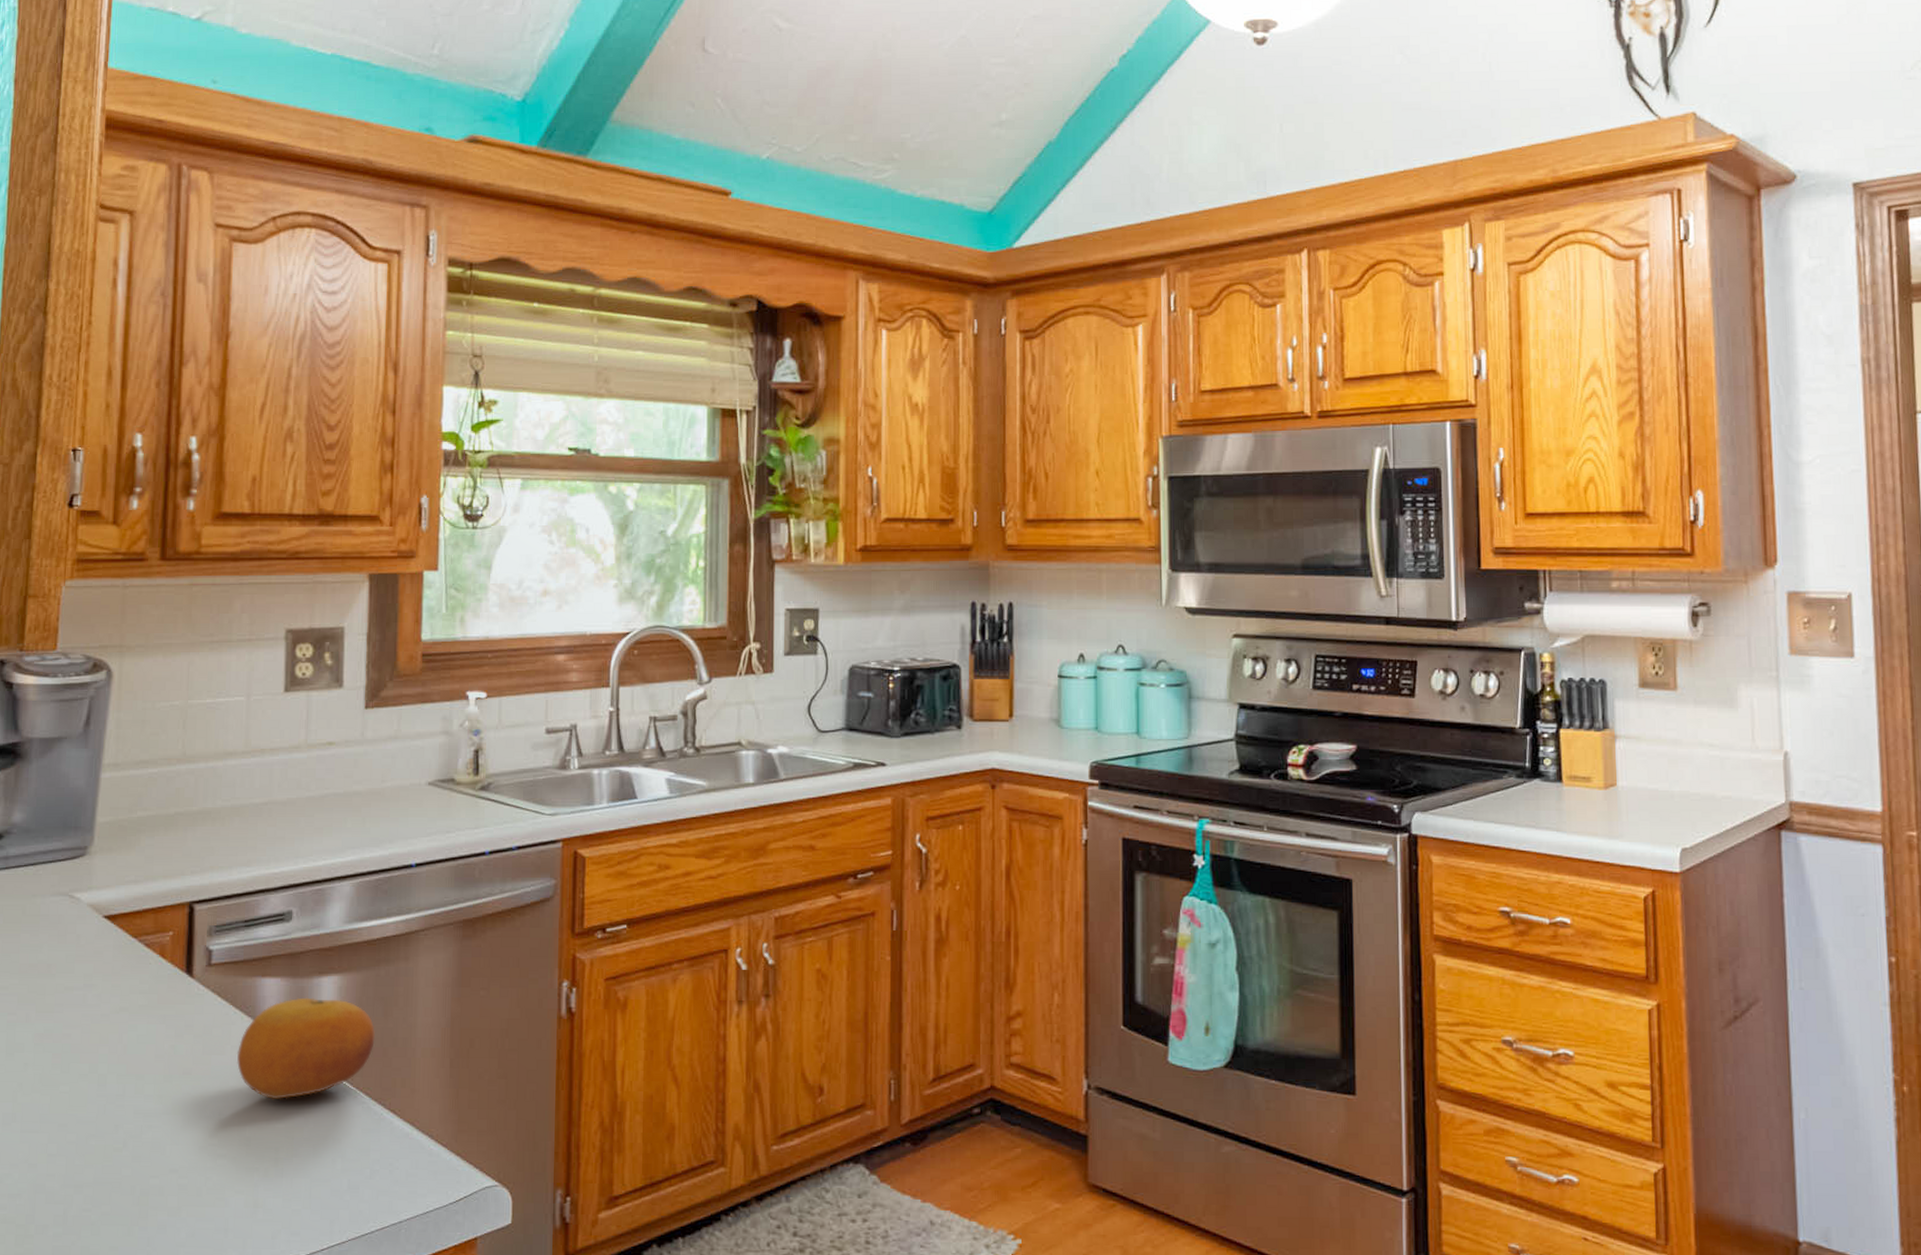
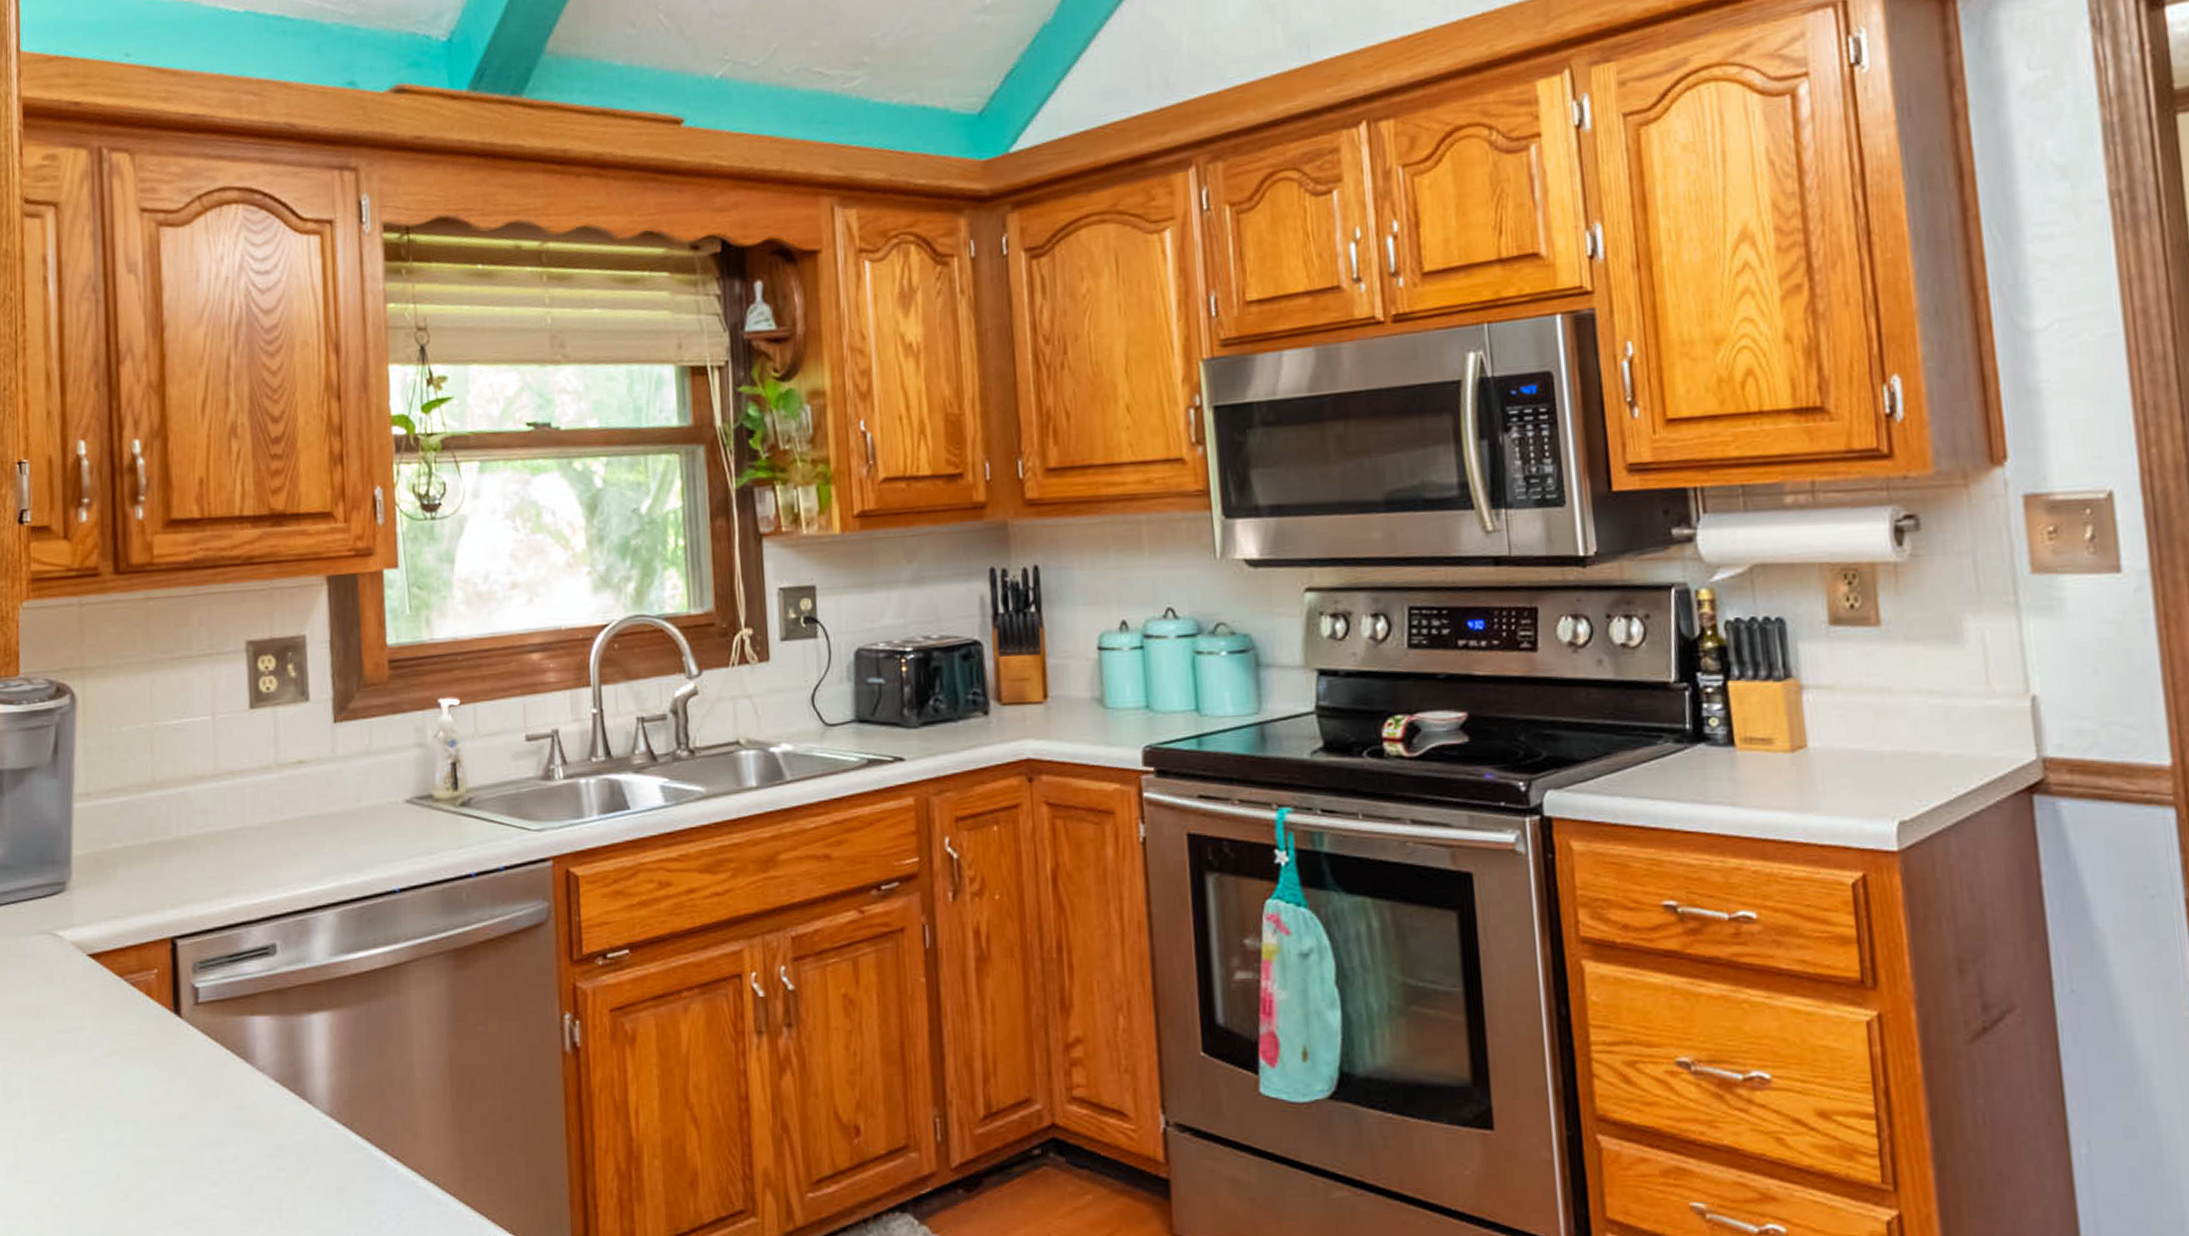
fruit: present [236,997,375,1100] -> none [231,1036,371,1147]

